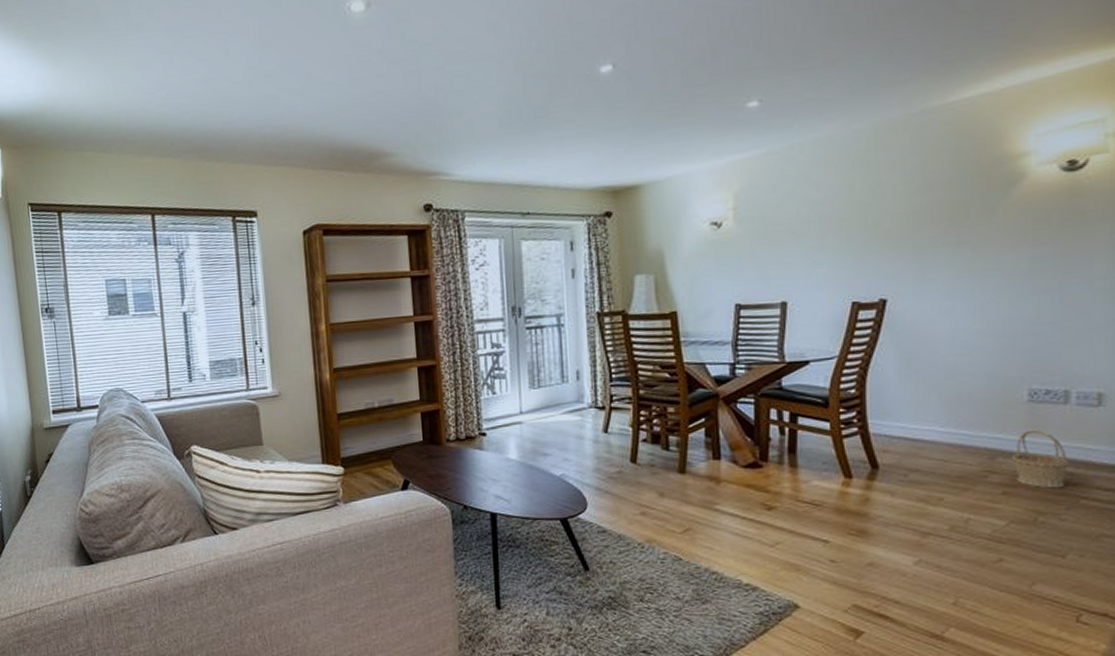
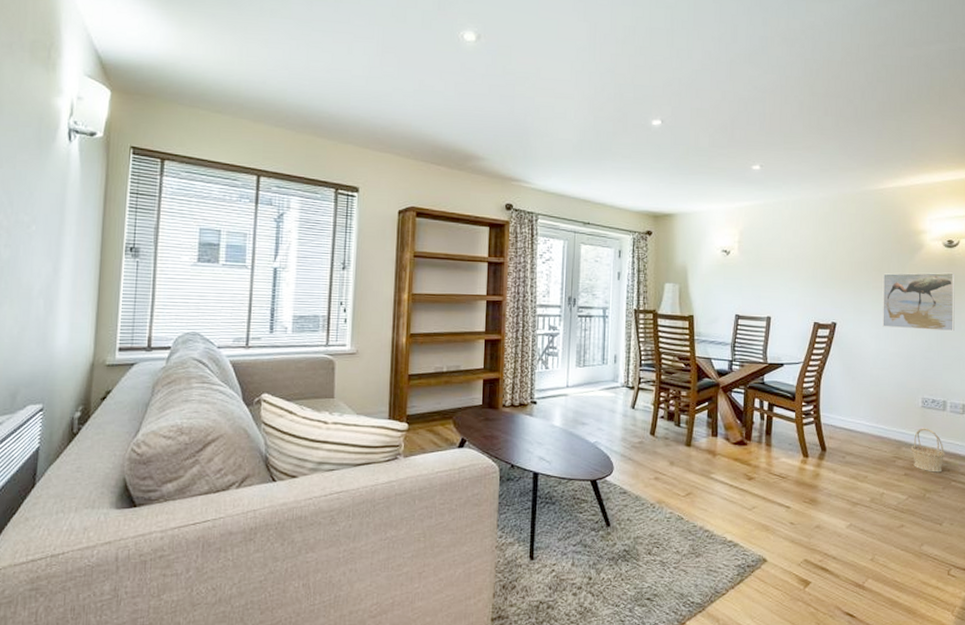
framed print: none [958,207,1082,297] -> present [882,272,955,332]

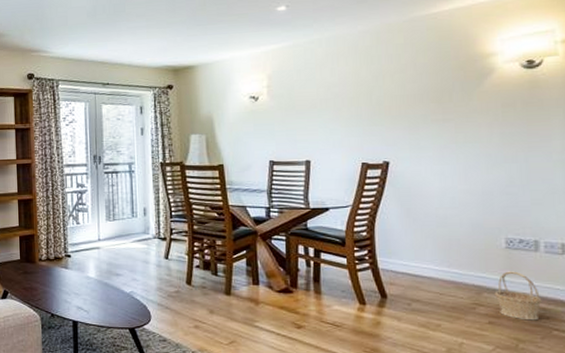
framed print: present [882,272,955,332] -> none [443,96,544,163]

